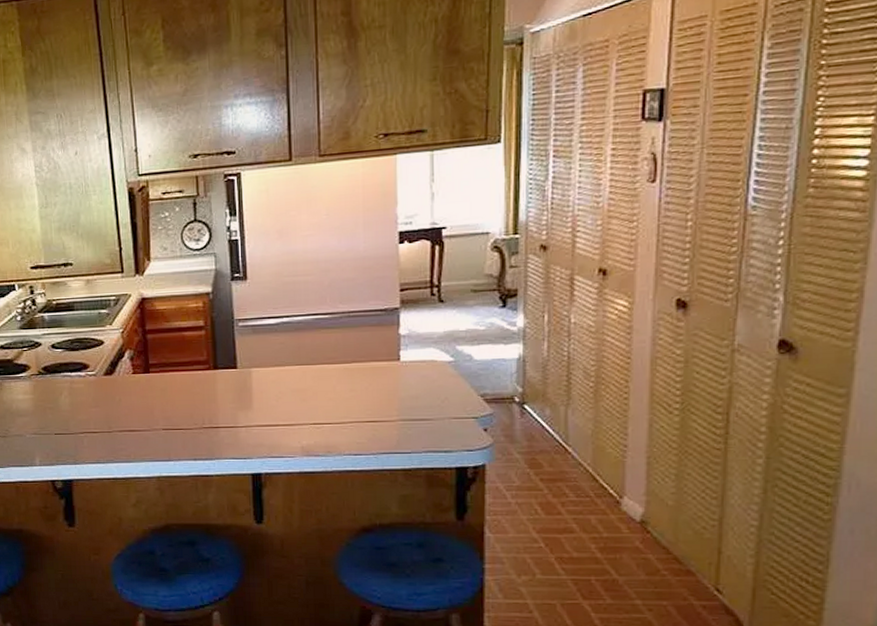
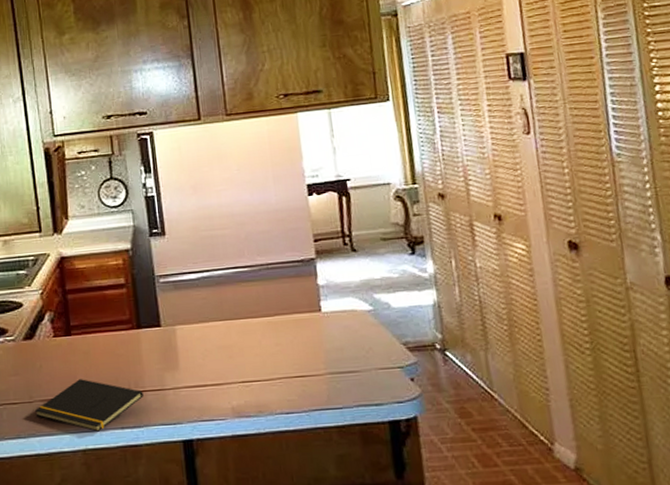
notepad: none [114,413,216,462] -> present [35,379,143,432]

